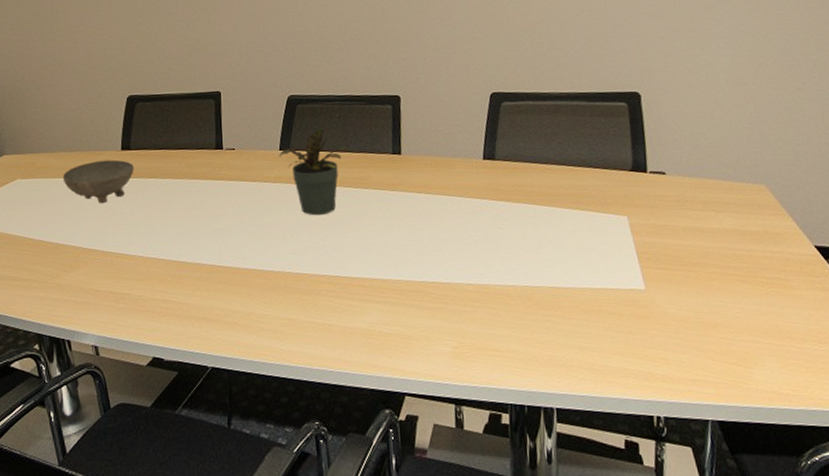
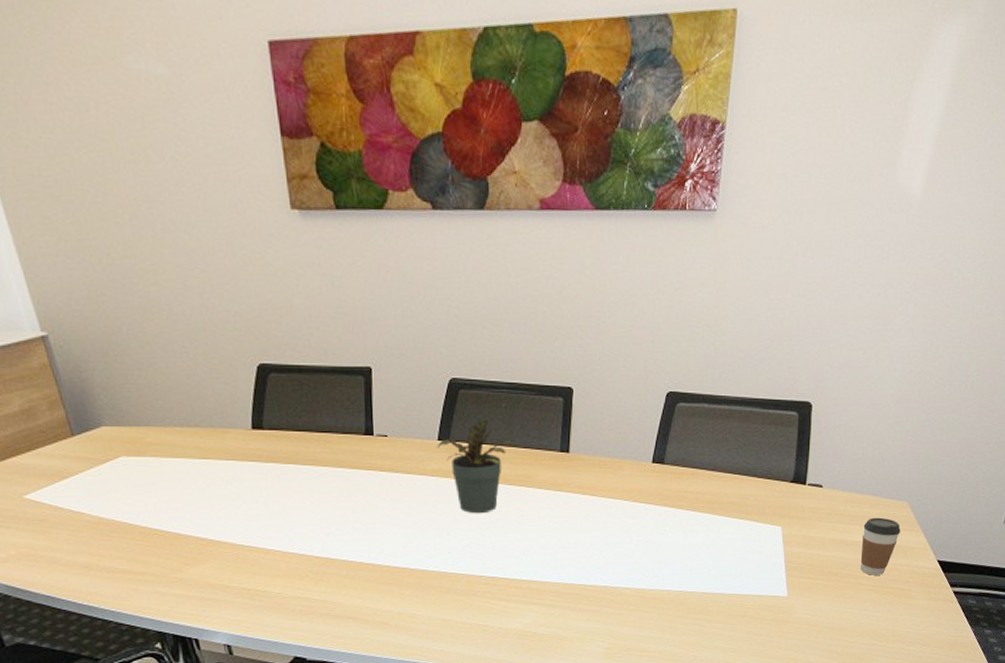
bowl: present [62,159,134,204] -> none [179,439,268,490]
coffee cup: none [719,202,764,265] -> present [860,517,901,575]

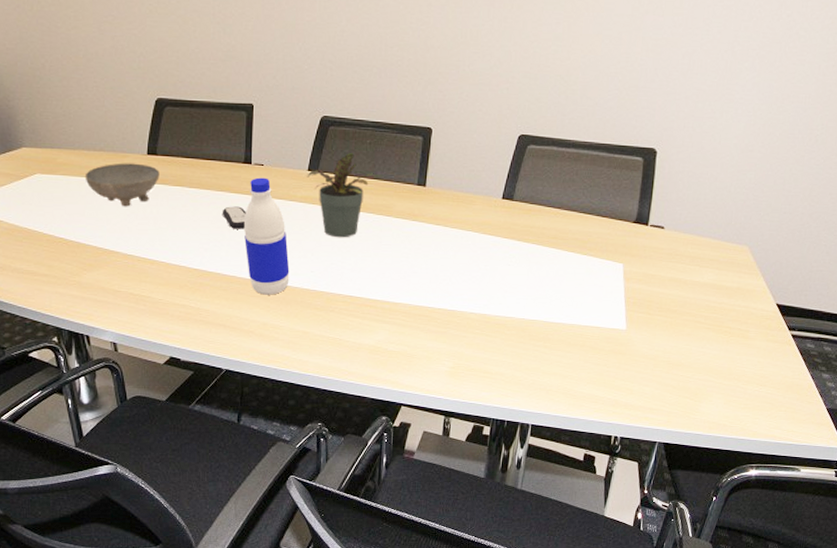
bowl: none [179,439,268,490] -> present [85,163,159,207]
remote control: none [343,484,371,510] -> present [222,206,246,229]
water bottle: none [368,450,424,582] -> present [243,177,290,295]
coffee cup: present [860,517,901,575] -> none [699,259,740,315]

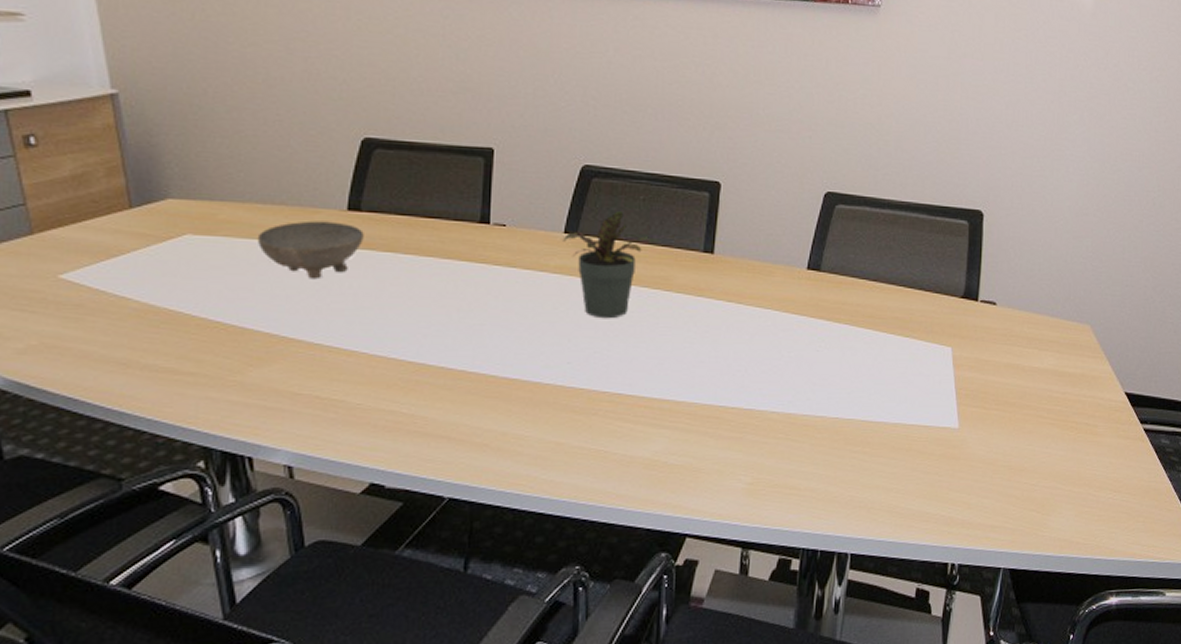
remote control: present [222,206,246,229] -> none [448,278,481,308]
water bottle: present [243,177,290,295] -> none [477,241,539,395]

